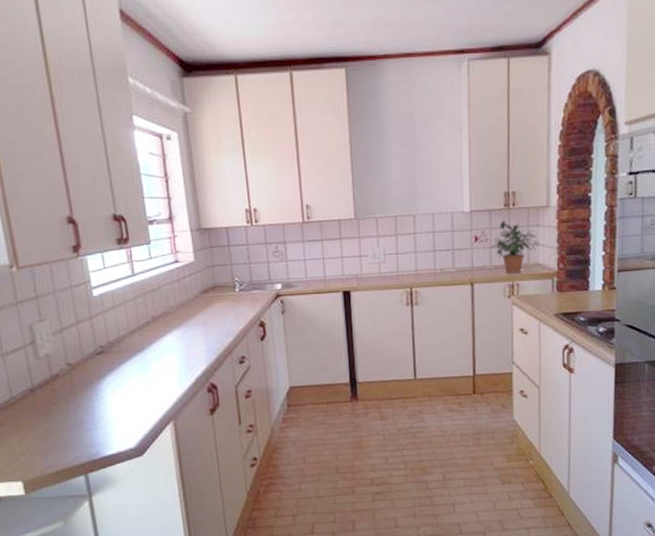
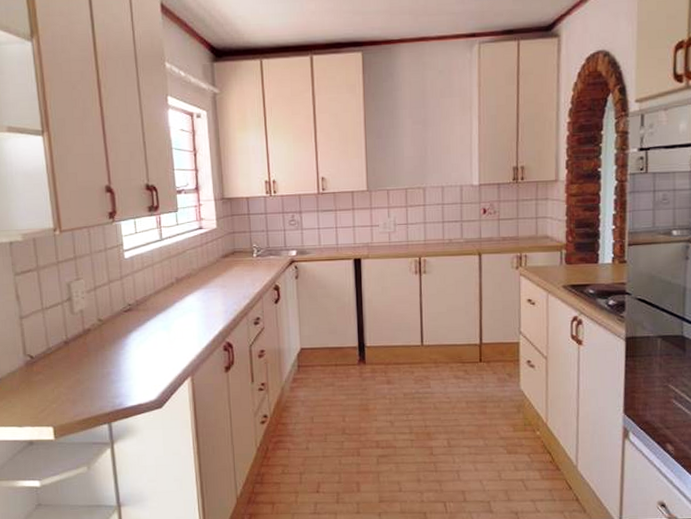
potted plant: present [491,220,540,274] -> none [500,193,549,246]

